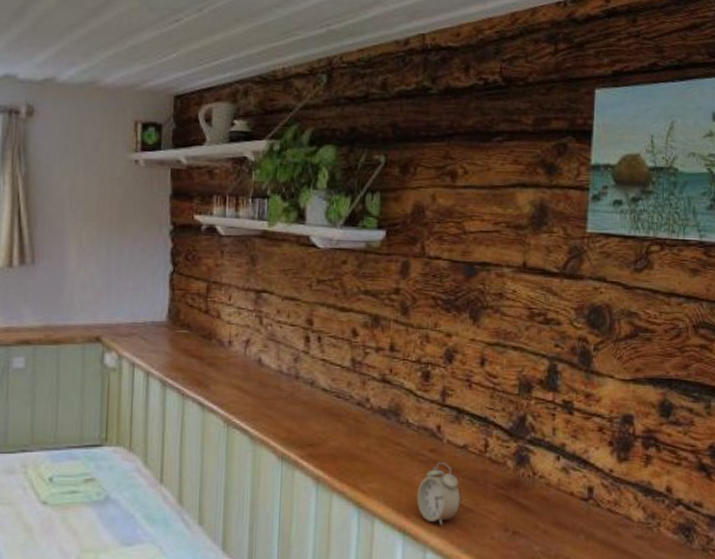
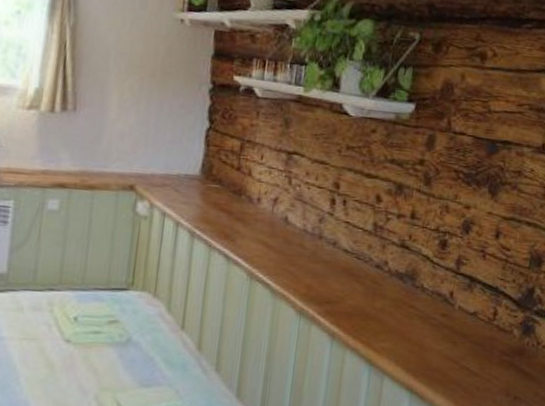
alarm clock: present [416,462,461,527] -> none [425,327,468,388]

